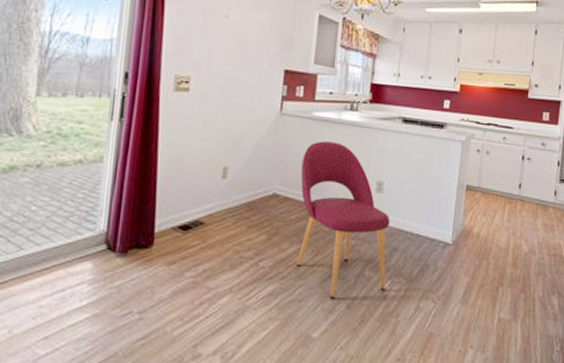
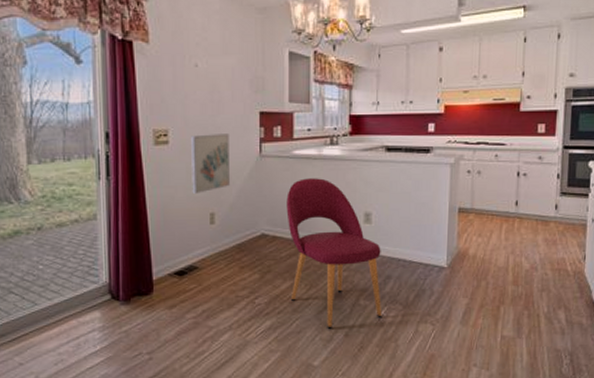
wall art: none [207,86,252,146] -> present [191,134,231,194]

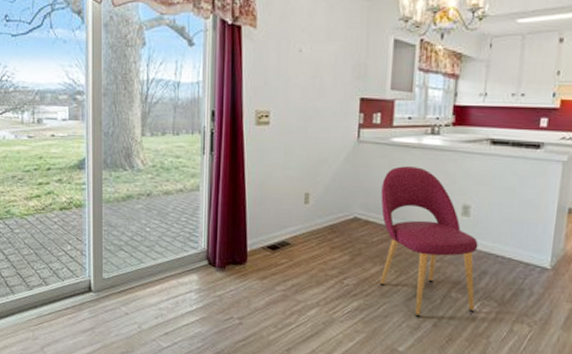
wall art: present [191,134,231,194] -> none [289,117,328,174]

